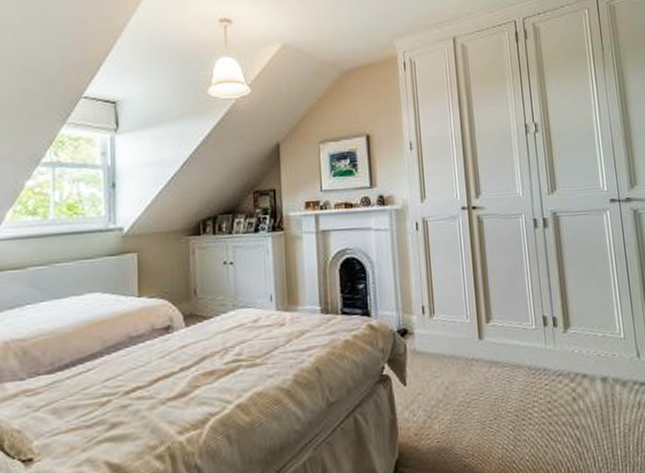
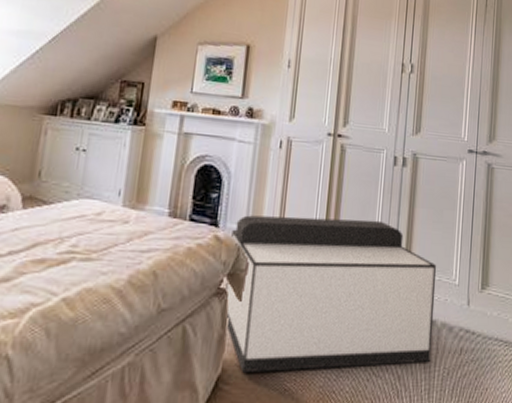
storage bench: none [384,285,609,454] -> present [224,215,437,372]

